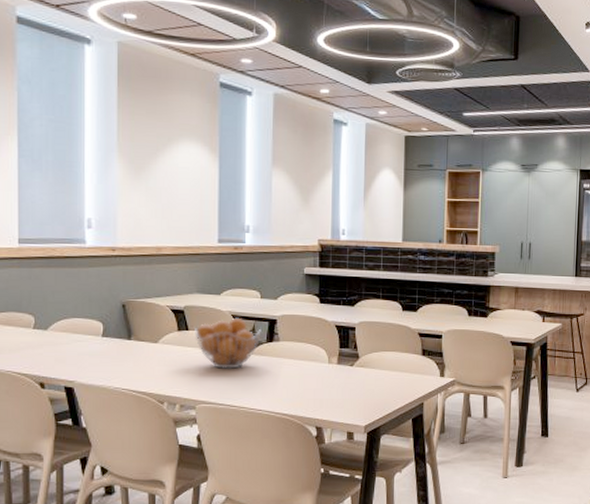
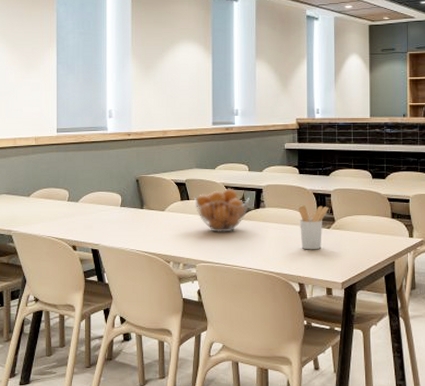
utensil holder: none [318,339,353,390] -> present [299,205,329,250]

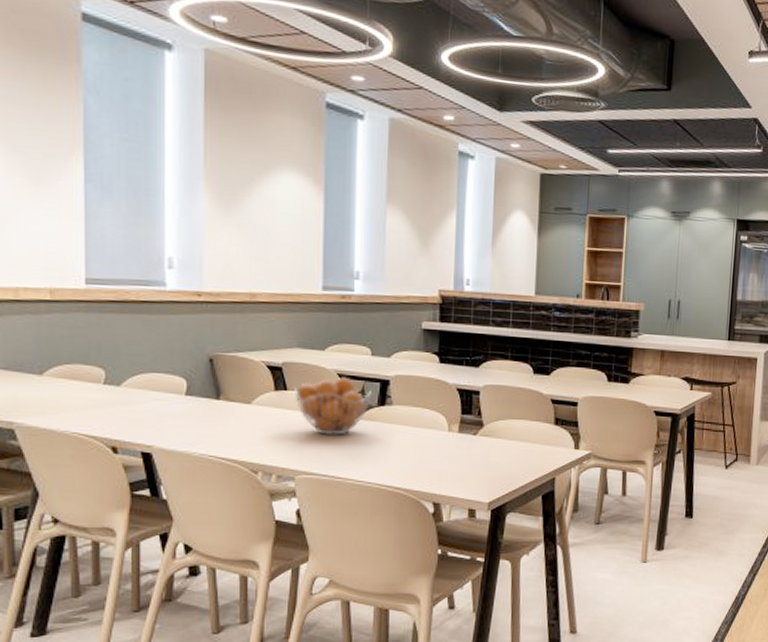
utensil holder: present [299,205,329,250] -> none [437,404,476,462]

